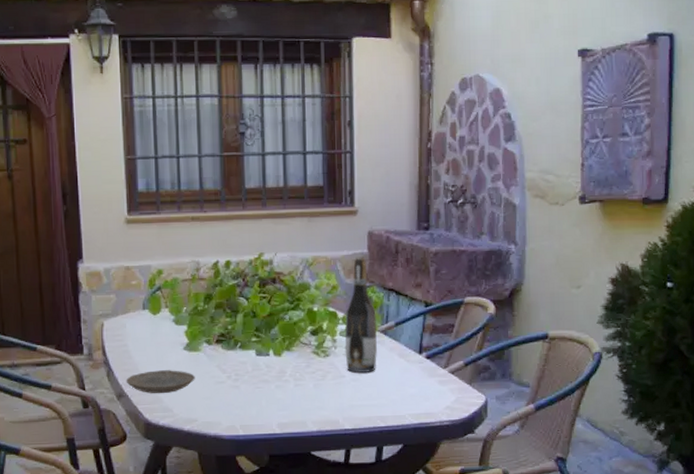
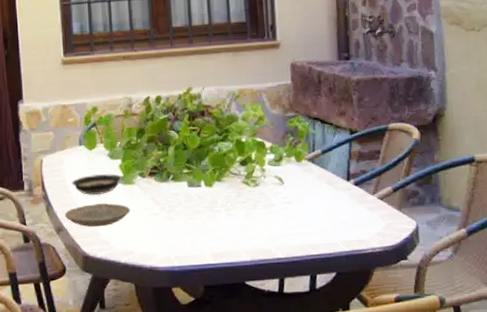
saucer: none [134,339,188,361] -> present [72,174,123,195]
wine bottle: present [344,257,377,373] -> none [272,88,306,201]

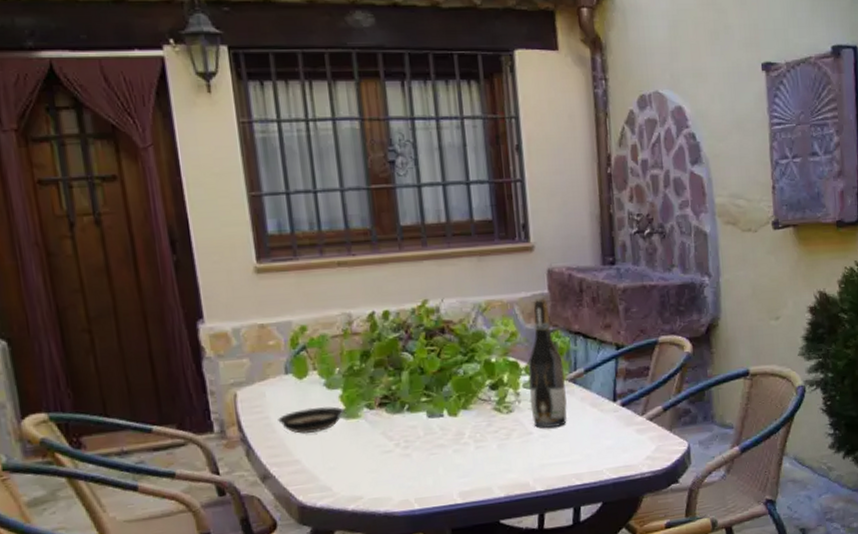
plate: present [64,203,130,227] -> none [270,442,357,472]
wine bottle: none [272,88,306,201] -> present [528,298,567,428]

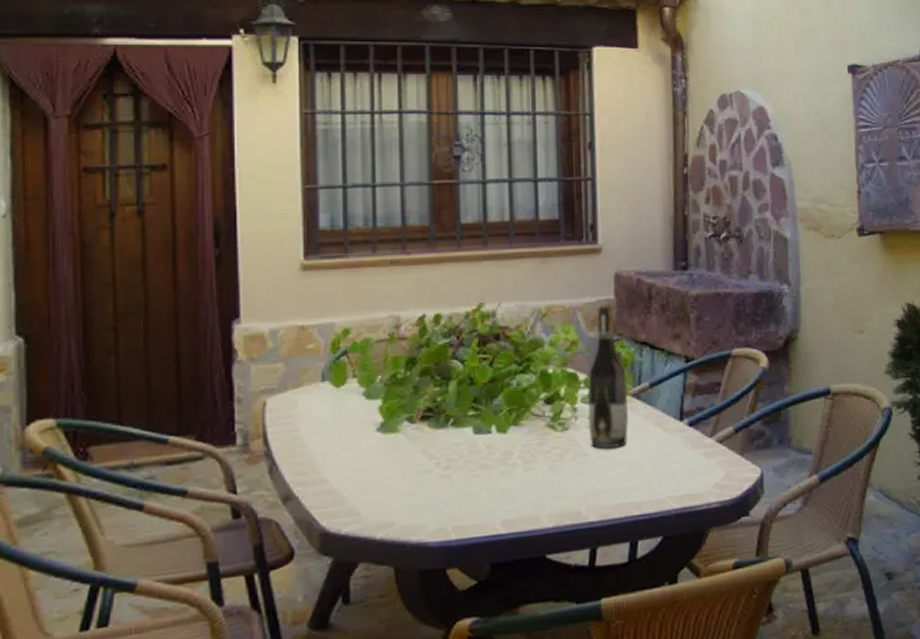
saucer: present [278,406,345,434] -> none [308,419,383,449]

